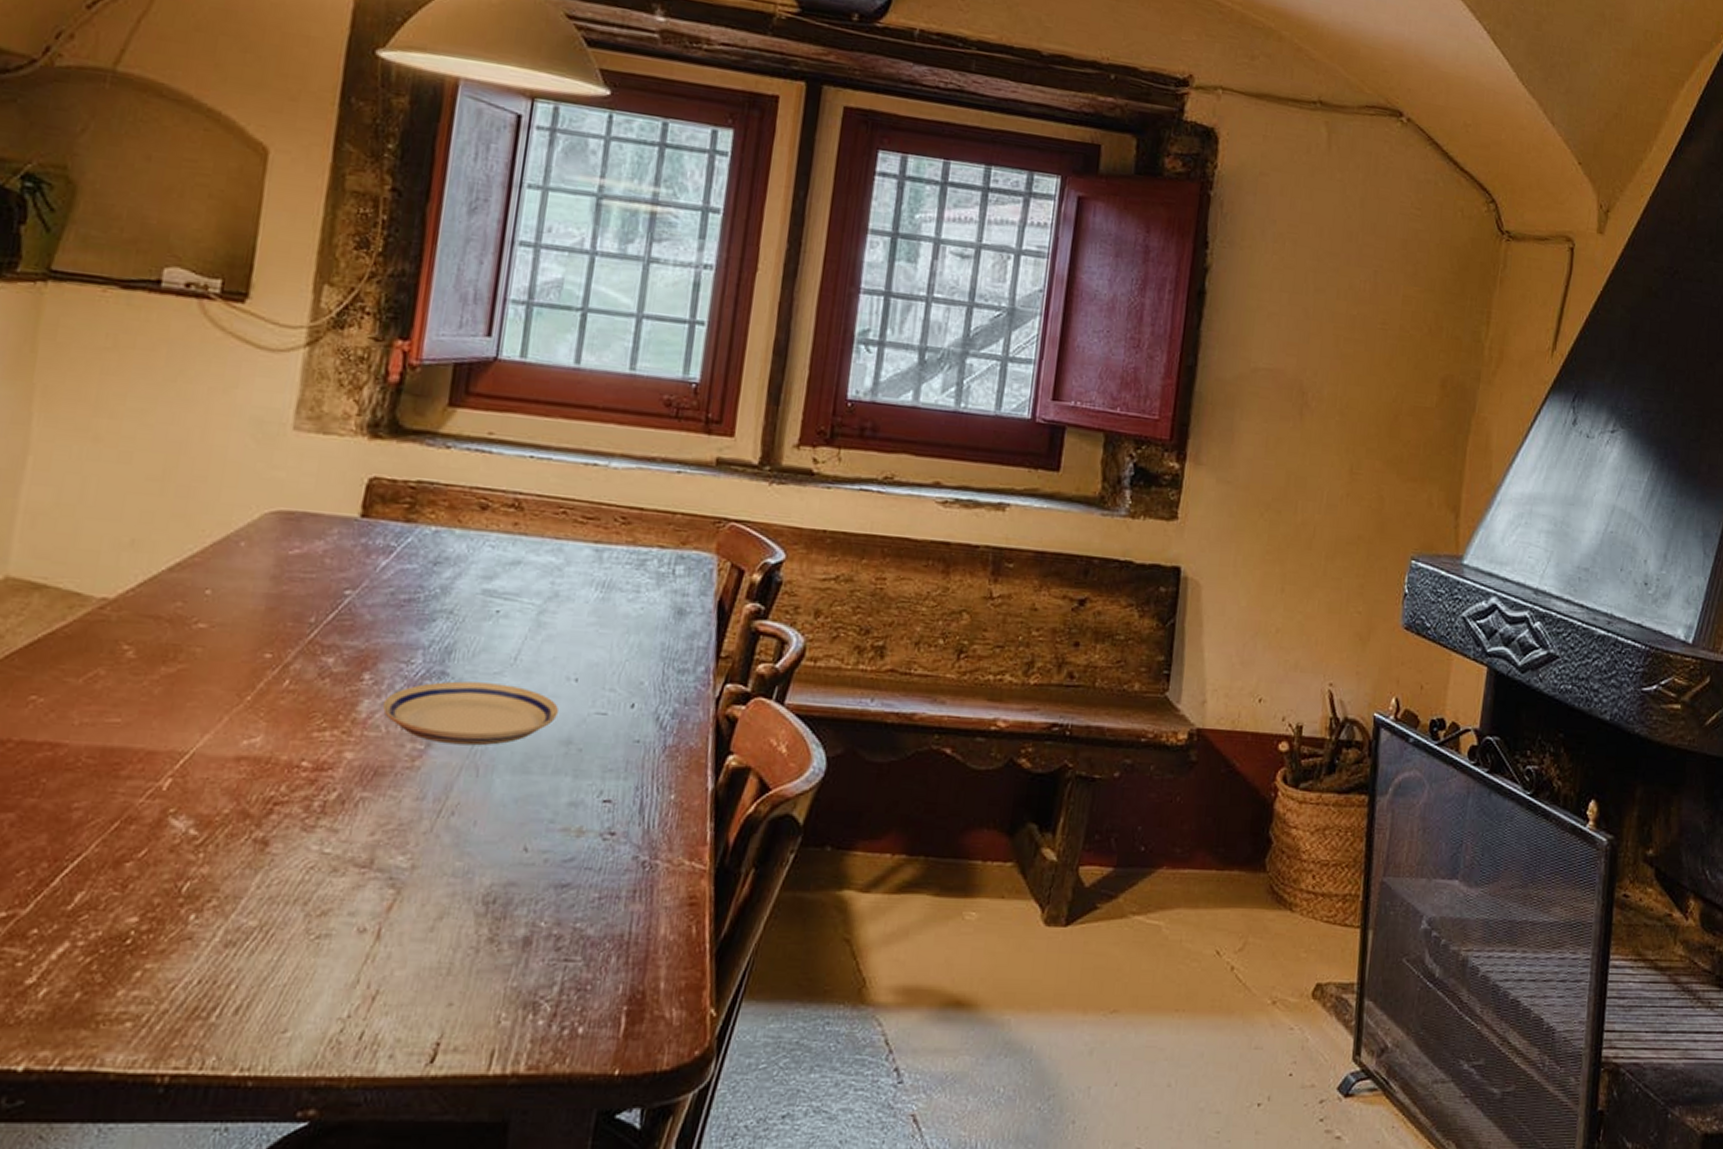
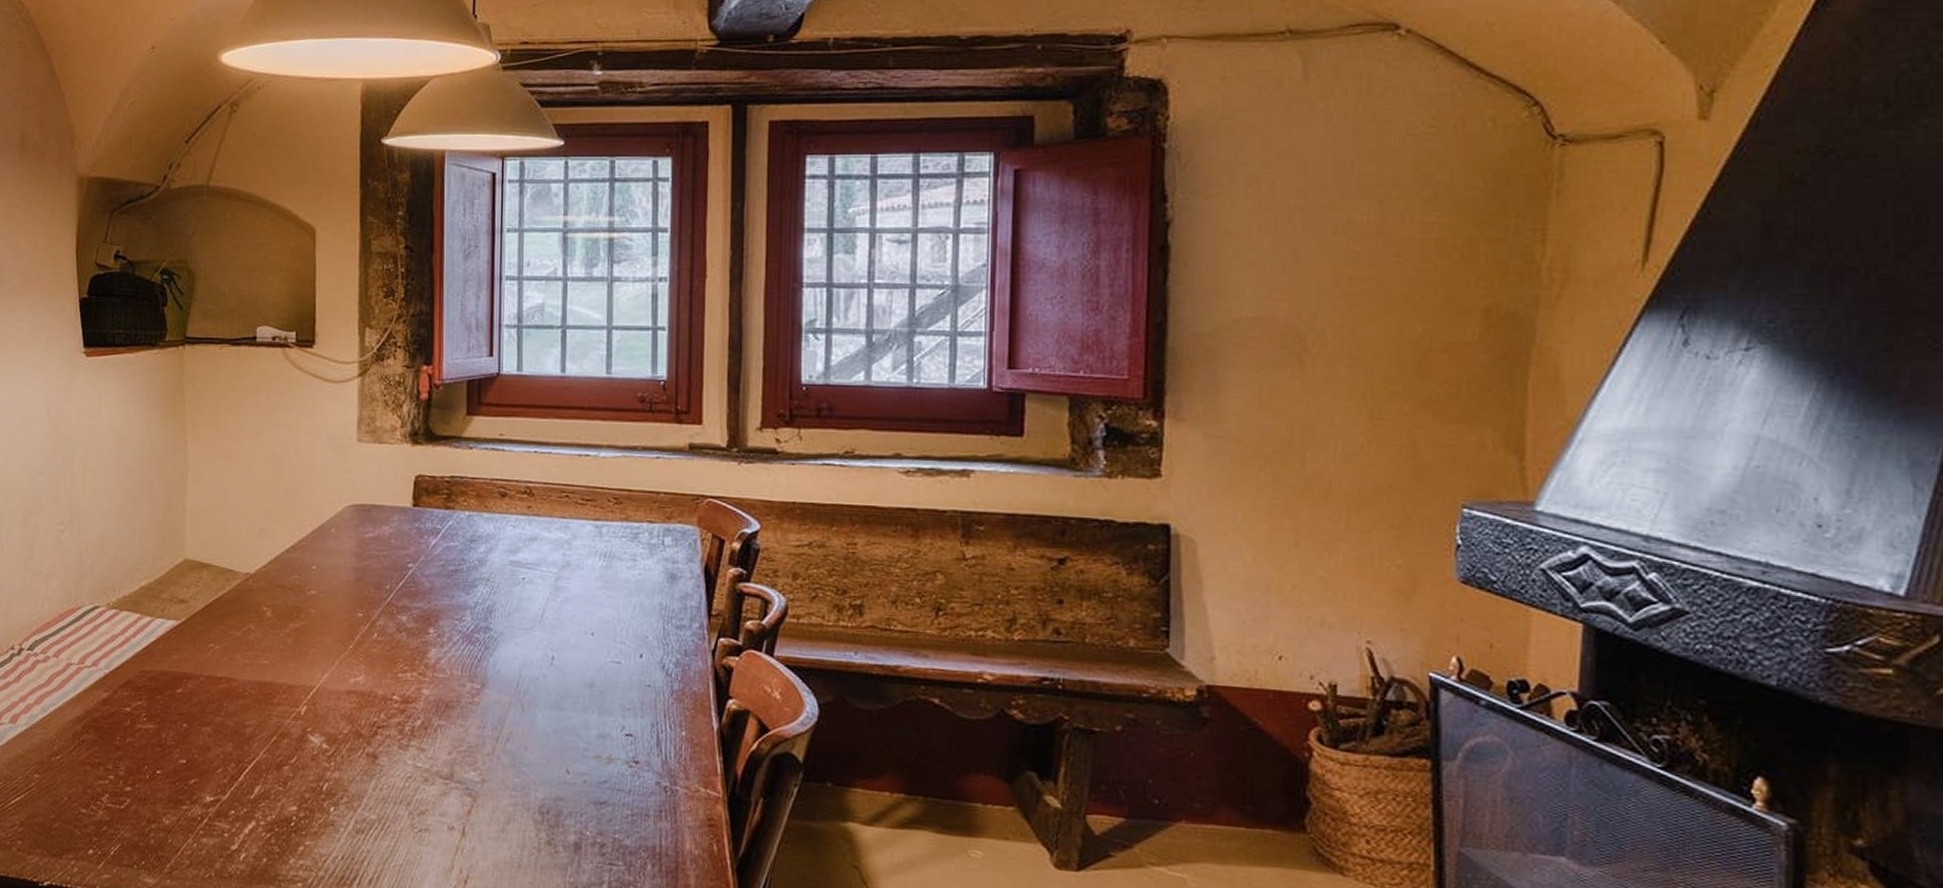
plate: present [382,681,560,746] -> none [445,634,582,687]

